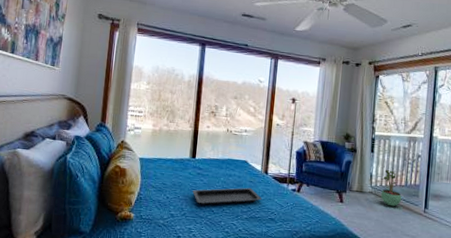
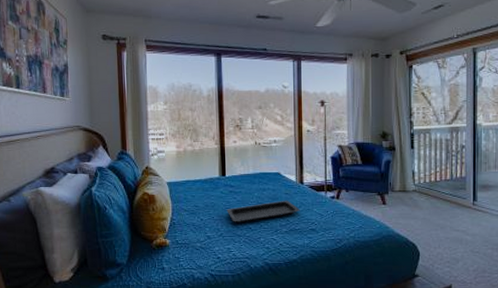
potted plant: present [381,169,401,207] -> none [426,164,447,203]

